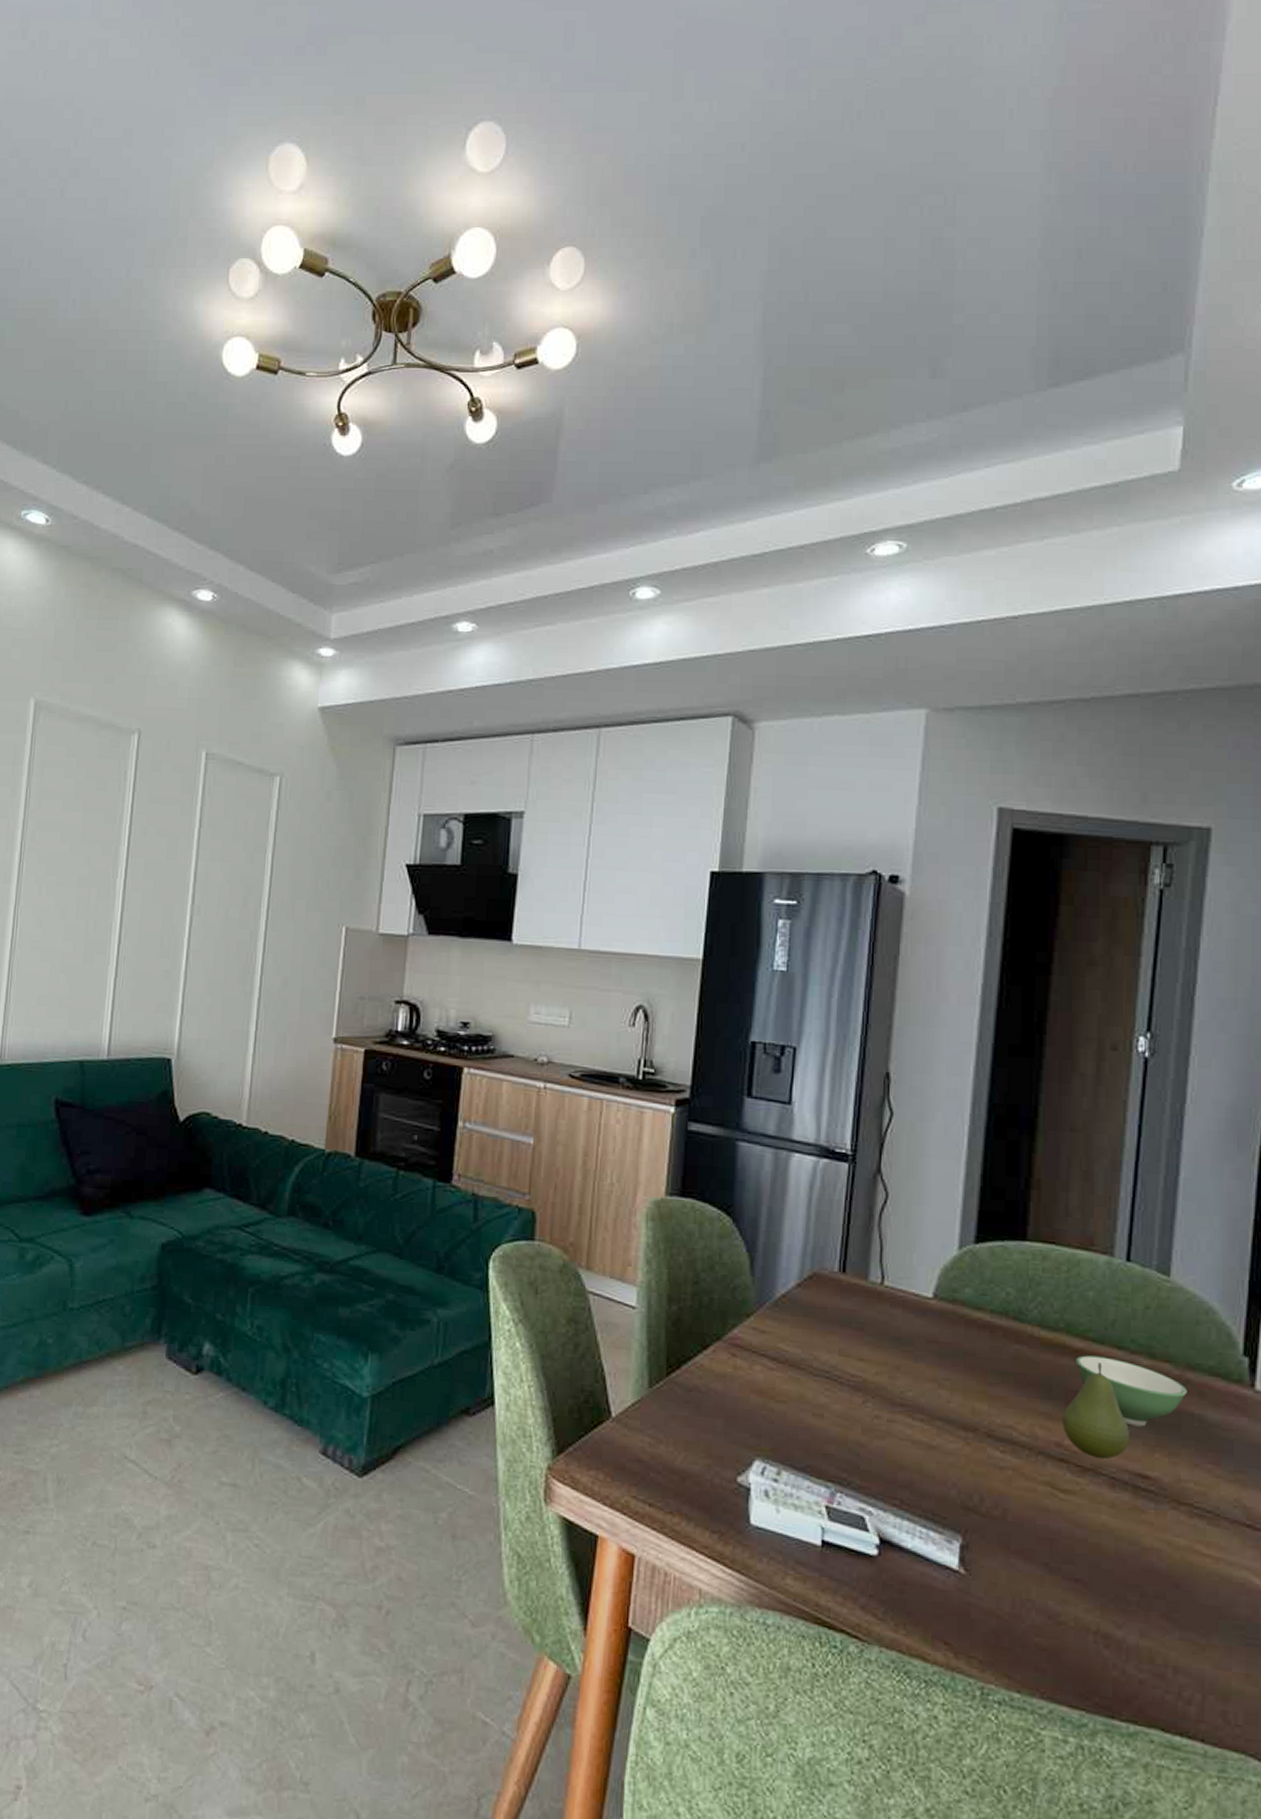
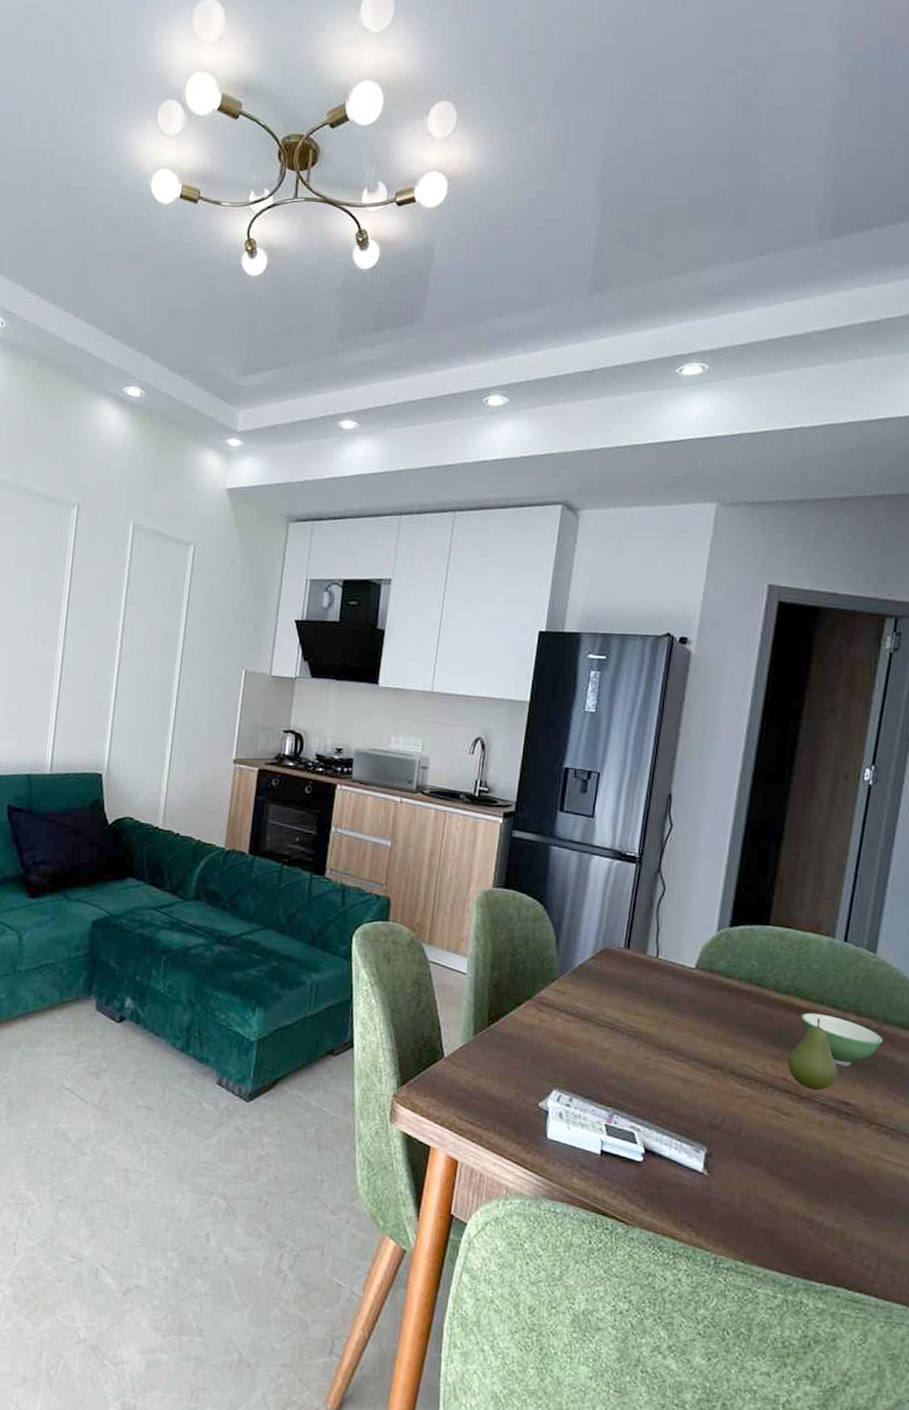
toaster: none [480,1019,581,1077] -> present [350,747,431,793]

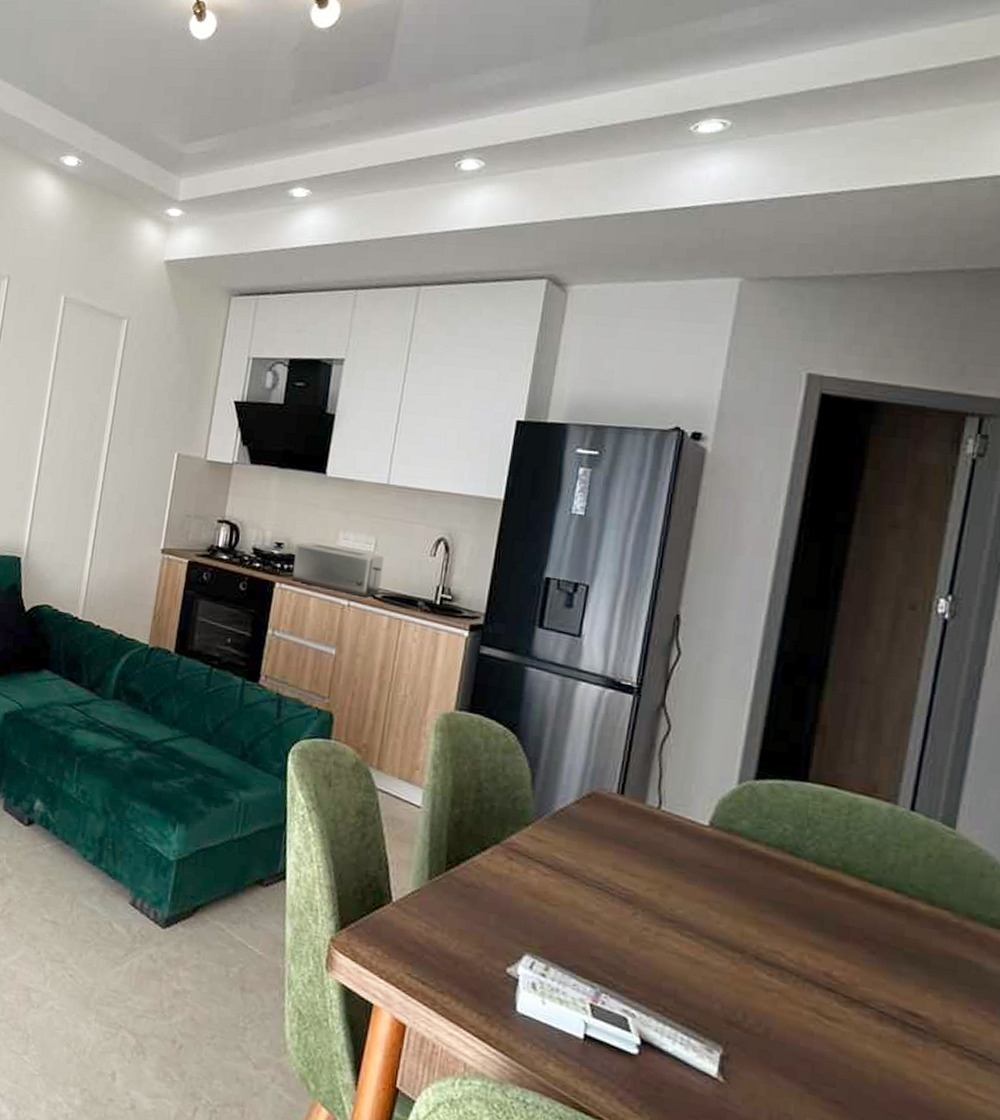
fruit: present [787,1018,838,1091] -> none [831,902,902,994]
bowl: present [800,1012,883,1067] -> none [850,894,966,968]

